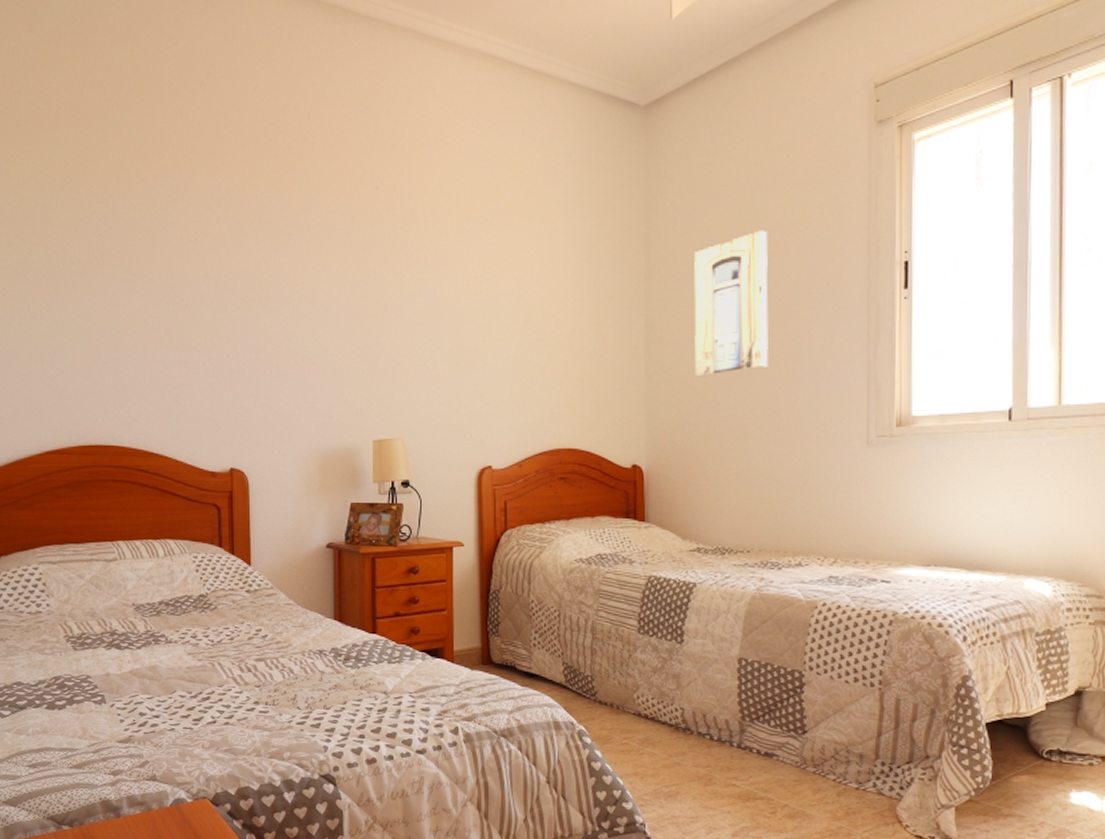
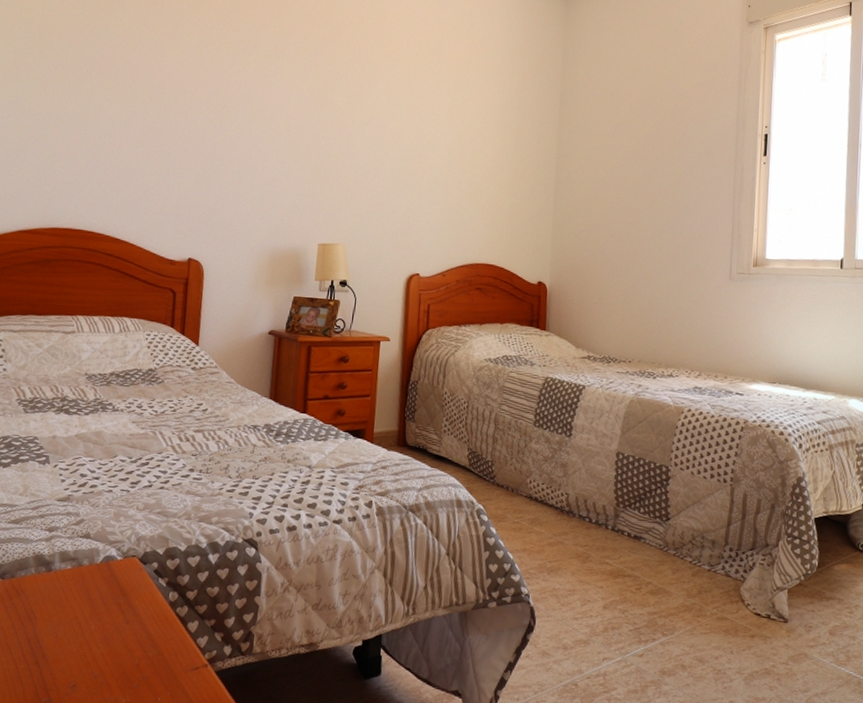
wall art: present [694,230,769,377] -> none [594,98,659,213]

